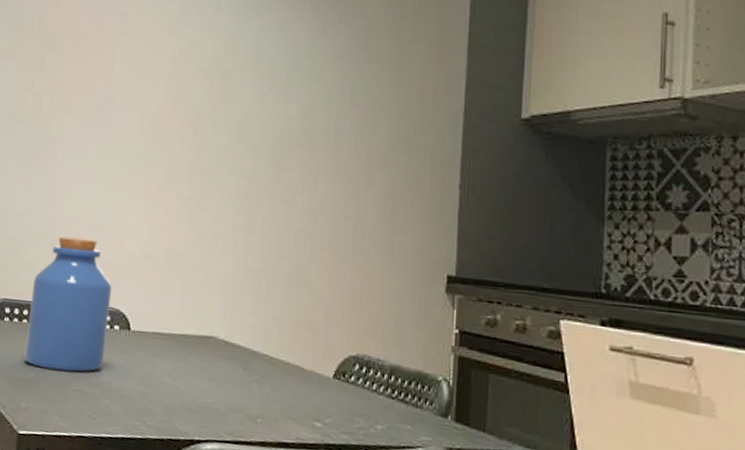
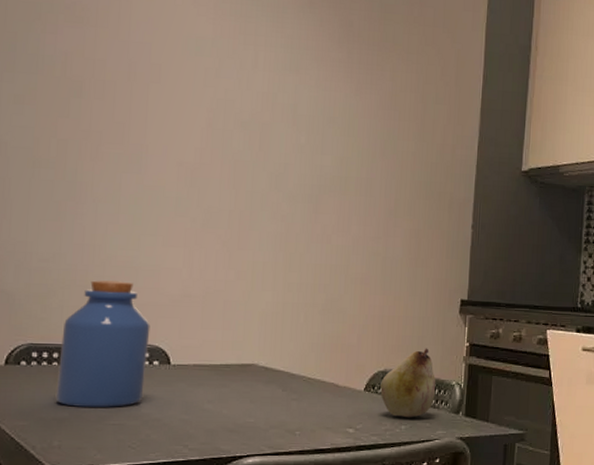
fruit: none [351,332,419,417] -> present [380,348,436,418]

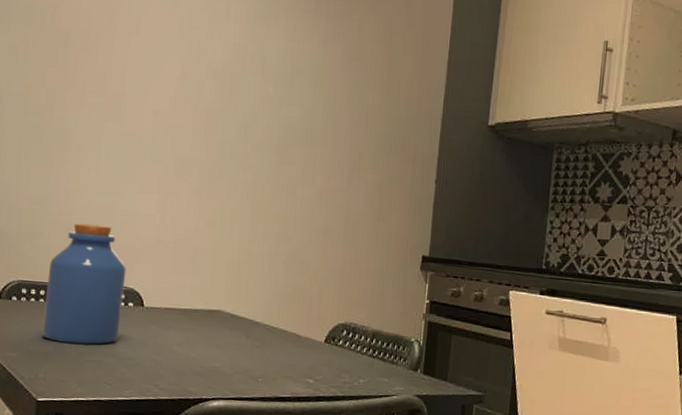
fruit: present [380,348,436,418] -> none [340,303,396,372]

